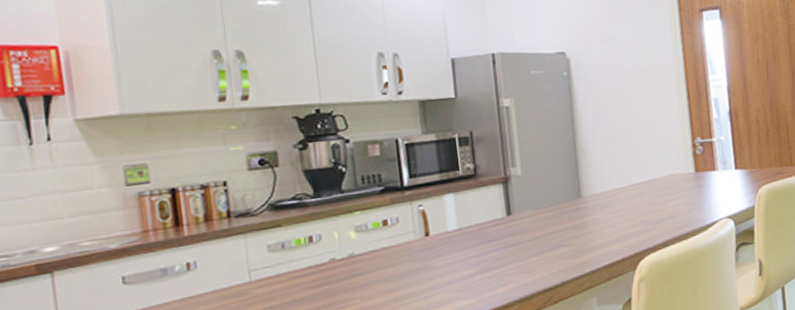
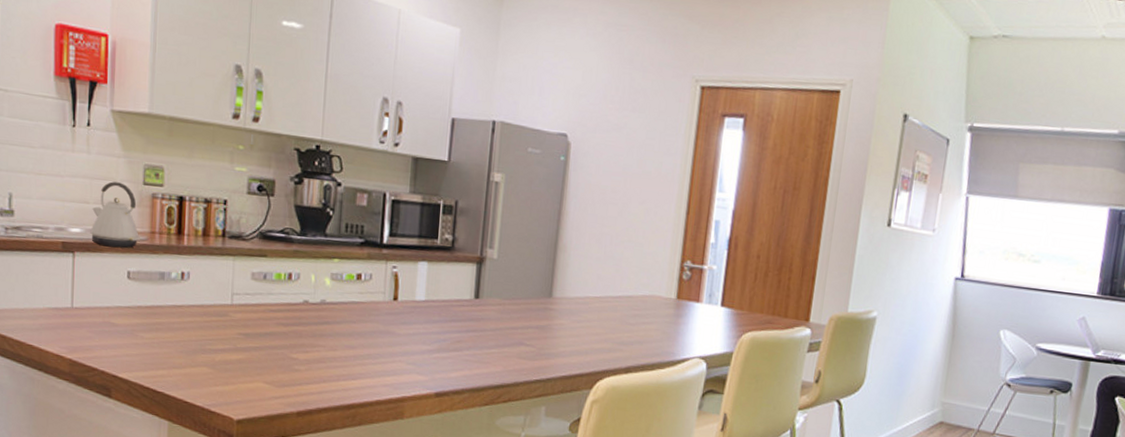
kettle: none [67,189,130,259] -> present [90,181,139,249]

